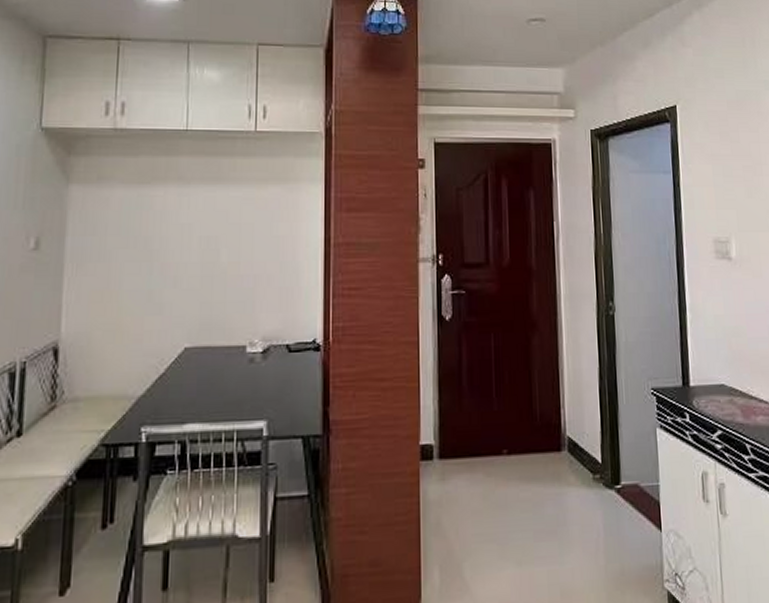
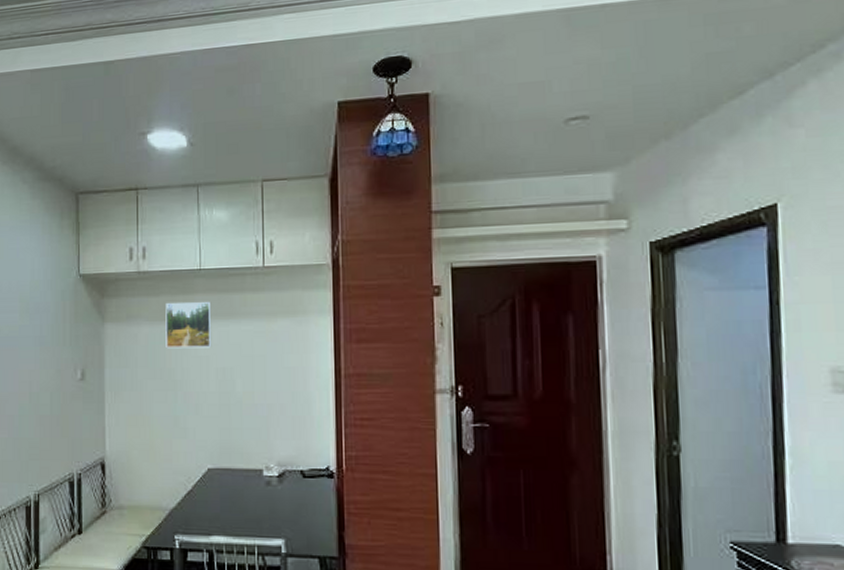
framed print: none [143,163,198,215] -> present [165,301,212,349]

